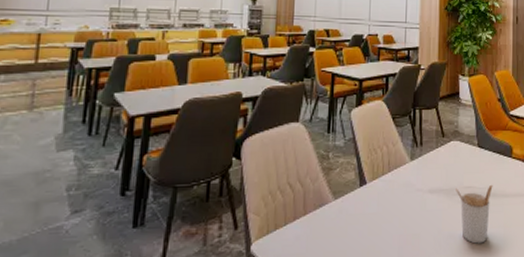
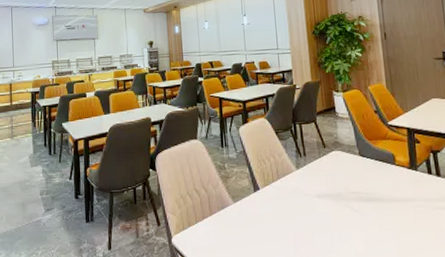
utensil holder: present [456,184,493,244] -> none [342,190,380,244]

